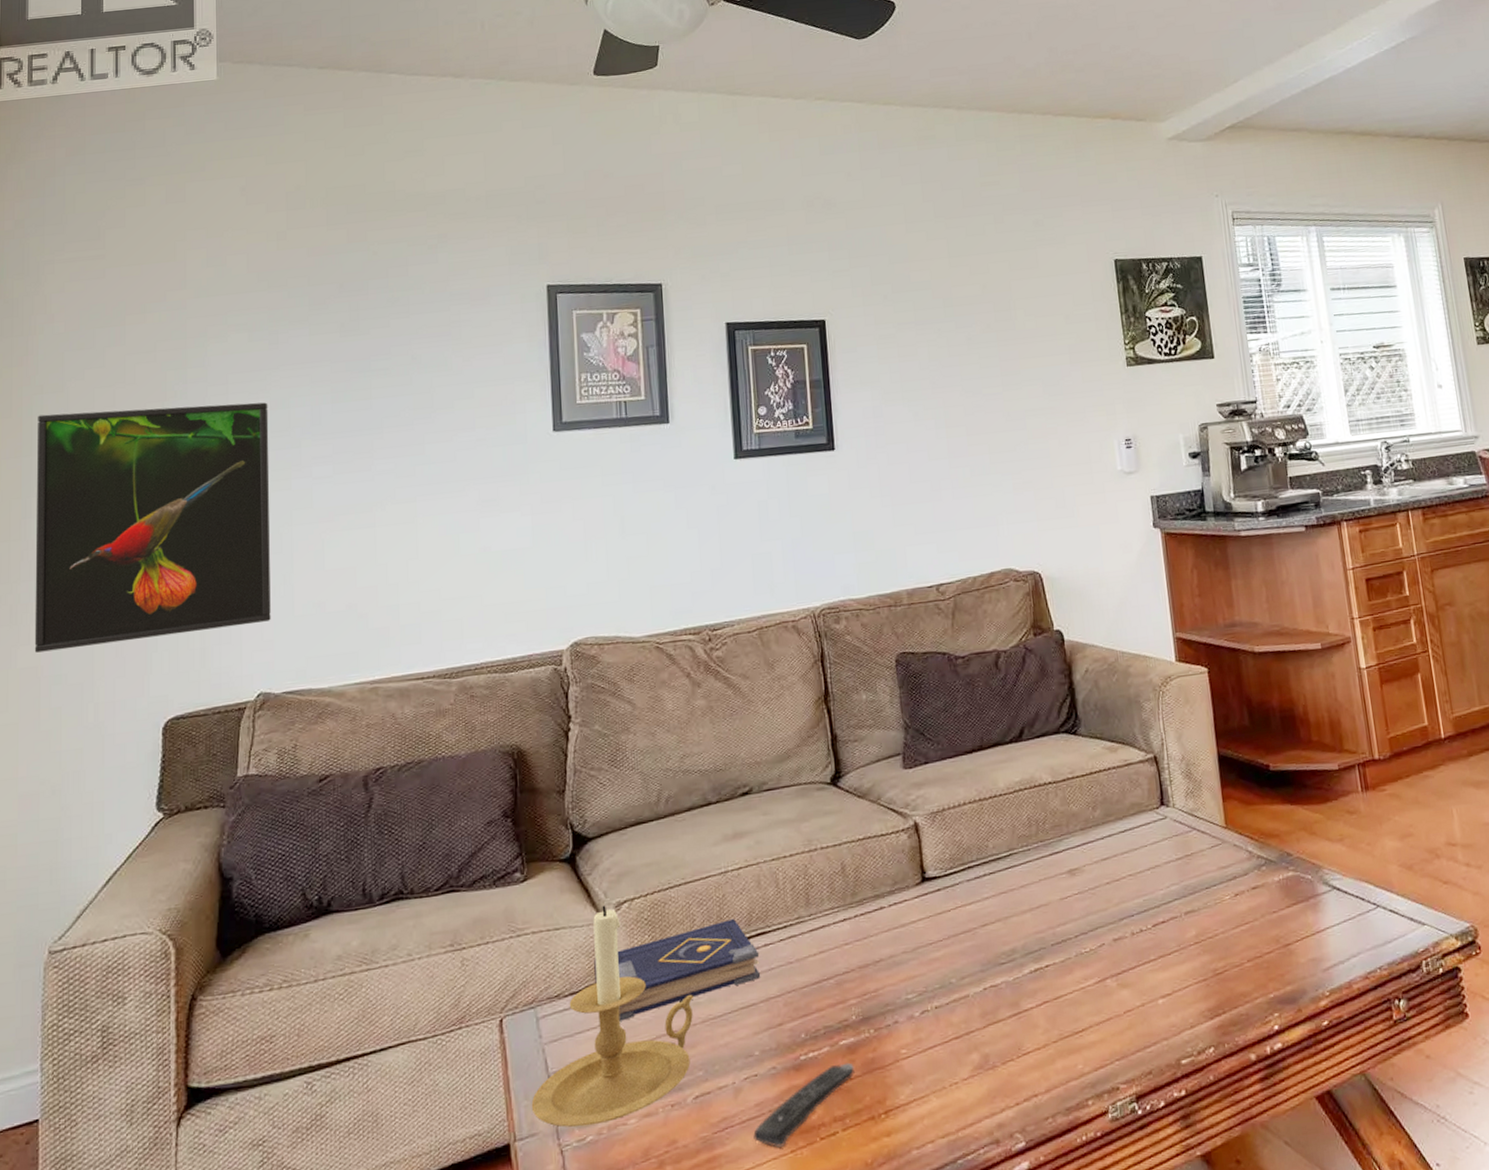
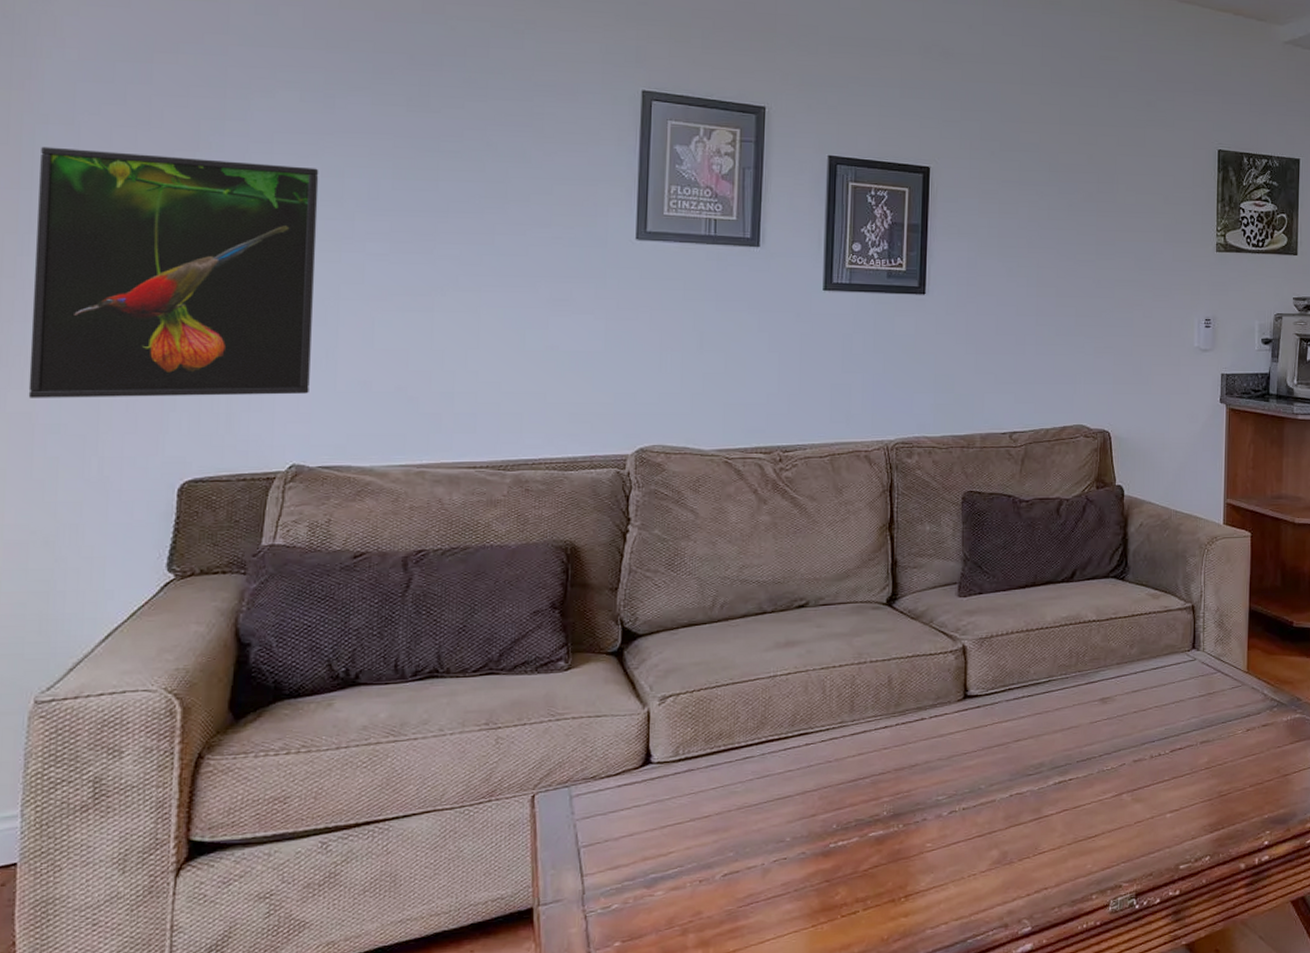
candle holder: present [531,905,694,1128] -> none [558,697,732,896]
book: present [594,919,761,1021] -> none [633,719,800,804]
remote control: present [753,1062,855,1147] -> none [777,852,881,922]

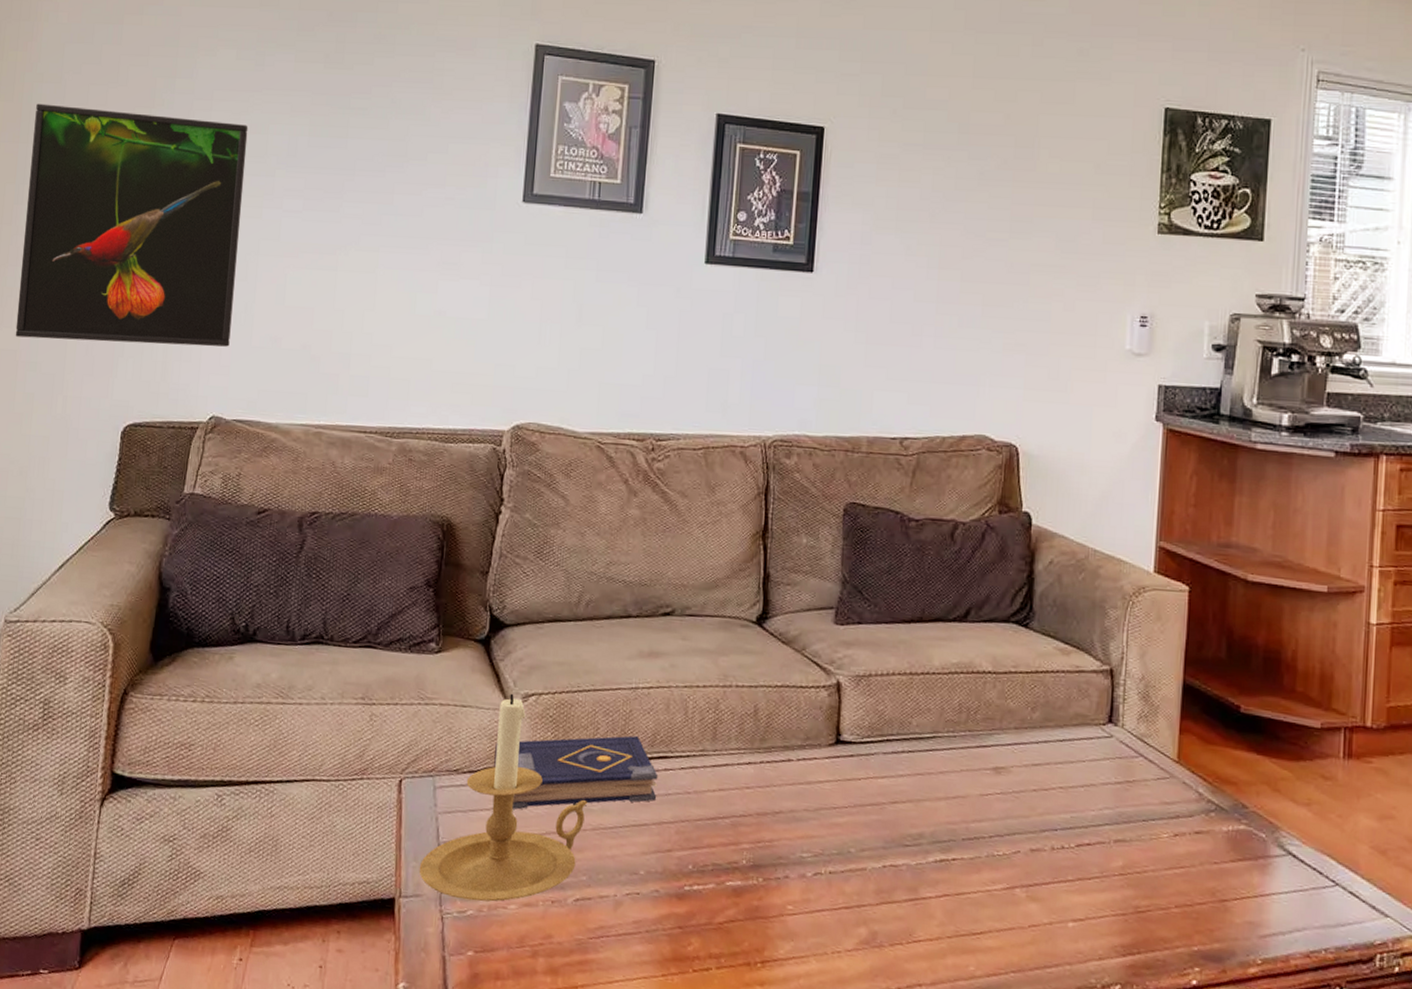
candle holder: none [558,697,732,896] -> present [419,693,588,902]
book: none [633,719,800,804] -> present [494,736,659,810]

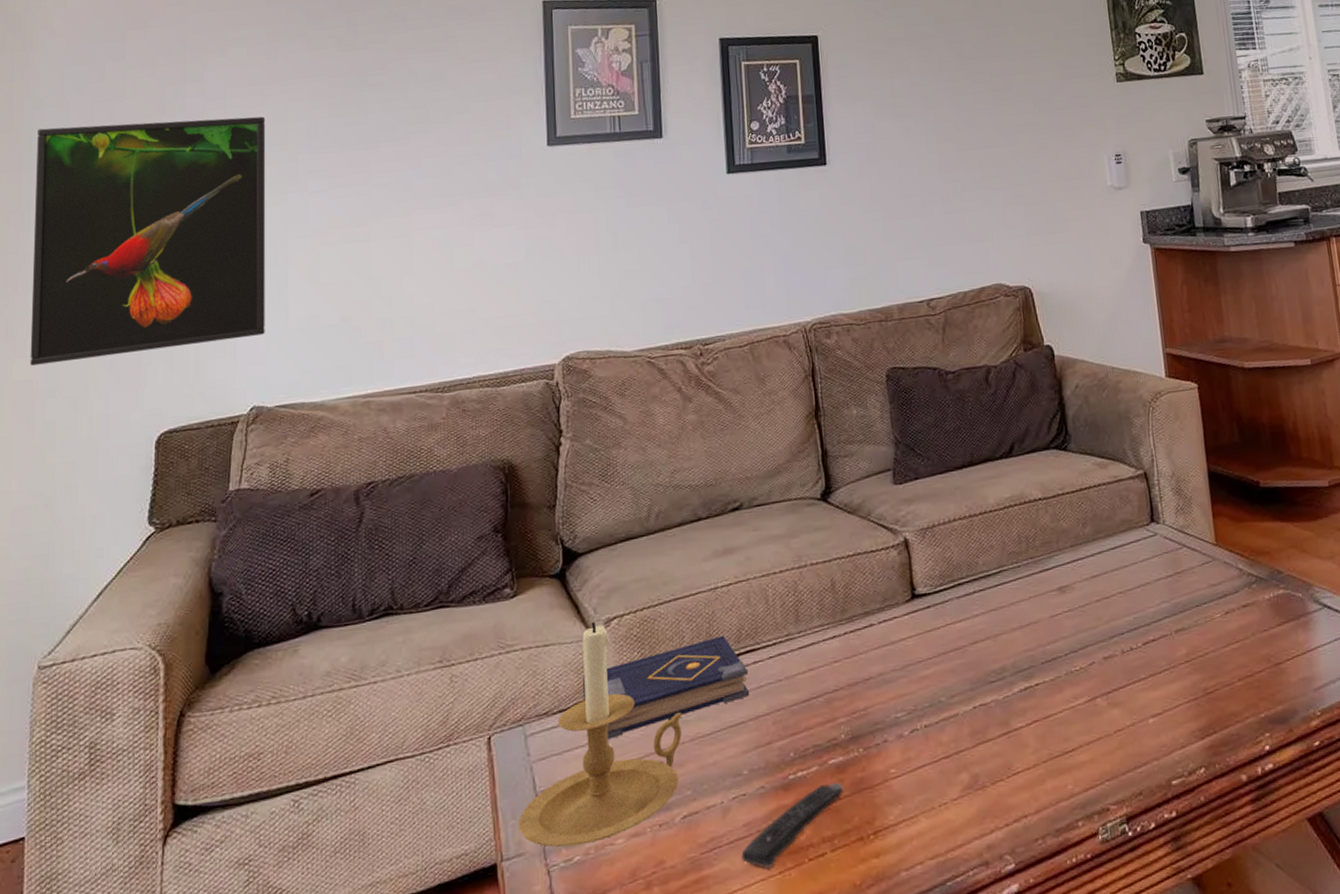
remote control: none [627,903,737,968] -> present [741,782,844,869]

